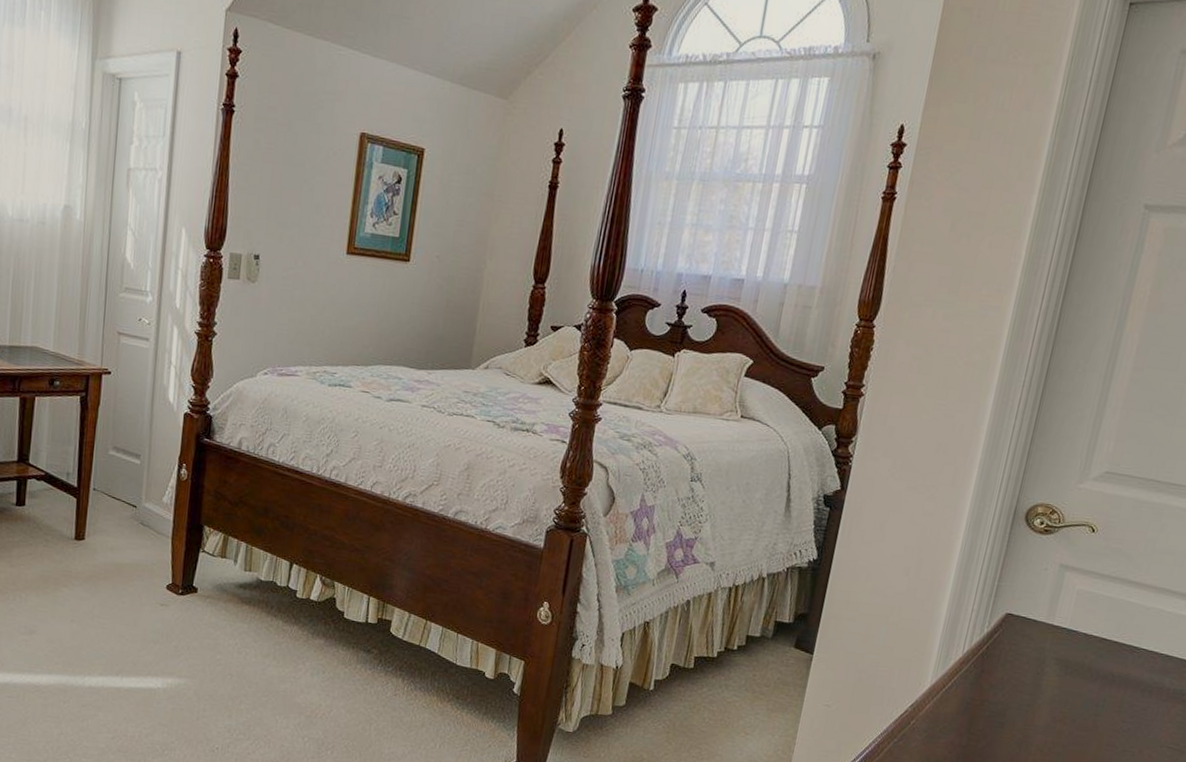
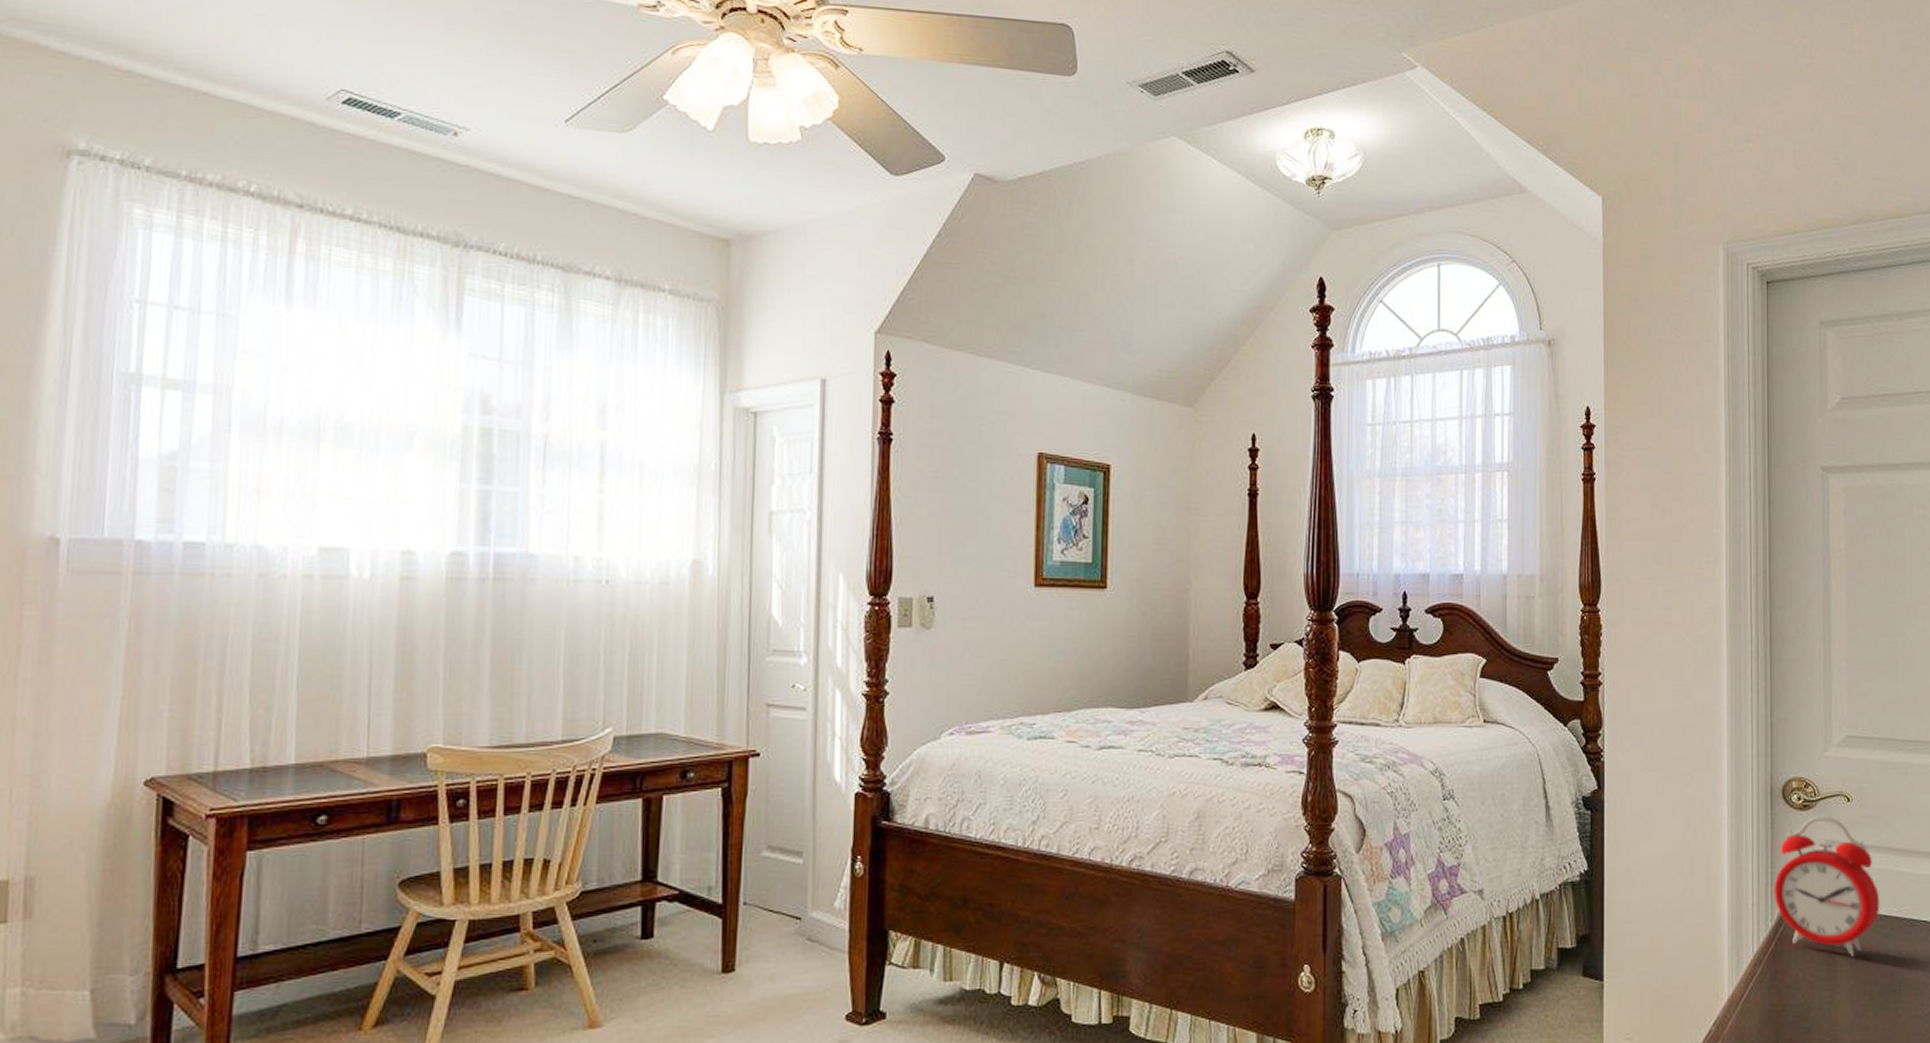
alarm clock: none [995,541,1105,670] -> present [1774,815,1880,957]

